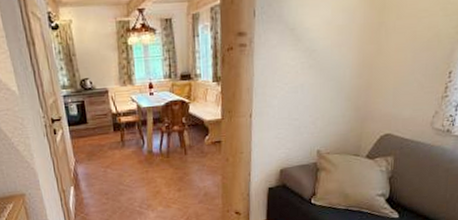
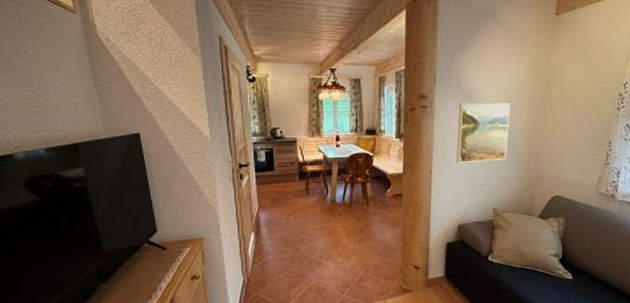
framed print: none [278,35,339,104] -> present [456,103,510,162]

